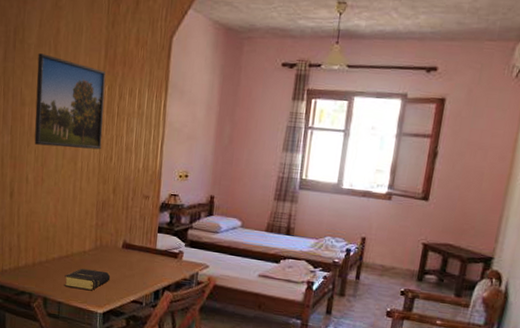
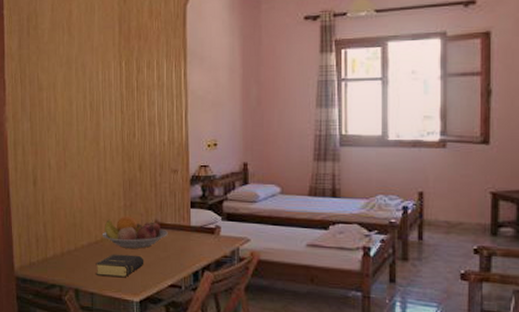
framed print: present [34,53,106,150] -> none [52,37,123,128]
fruit bowl: none [72,234,135,266] -> present [101,216,168,249]

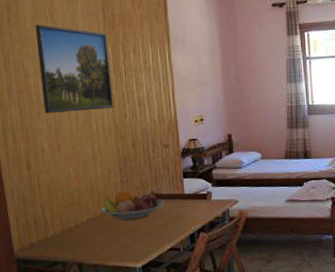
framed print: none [52,37,123,128] -> present [35,24,114,113]
book: present [95,254,144,278] -> none [97,225,144,248]

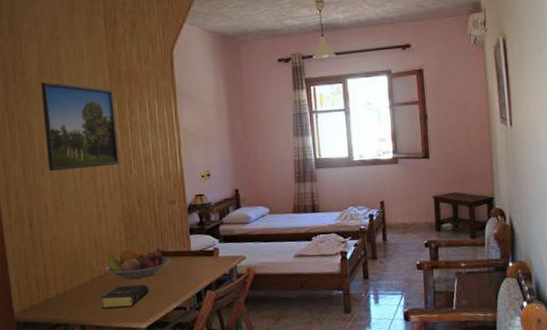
book: none [97,225,144,248] -> present [100,284,149,309]

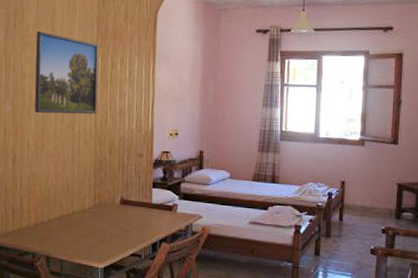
book: present [100,284,149,309] -> none [66,226,110,247]
fruit bowl: present [105,248,170,279] -> none [73,192,132,222]

